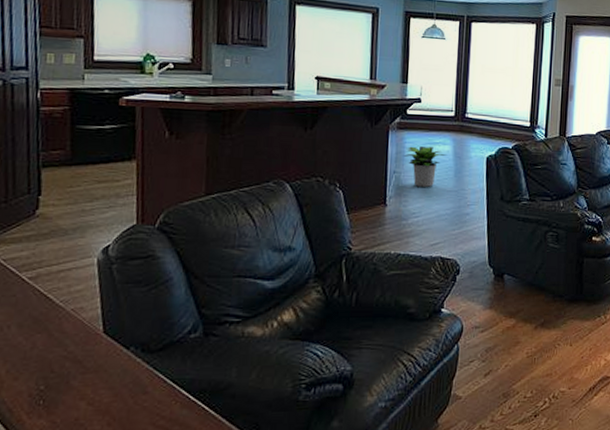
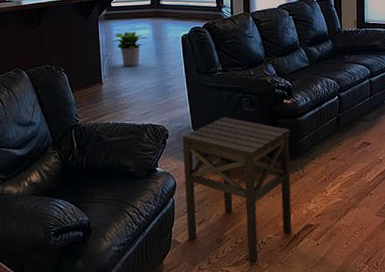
side table: none [470,253,596,422] -> present [182,117,292,264]

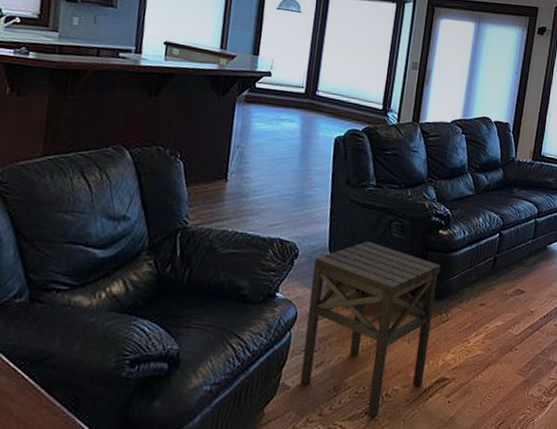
potted plant: present [112,31,147,66] -> none [248,121,293,165]

